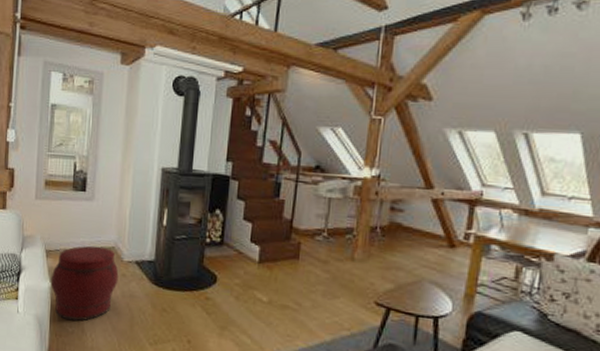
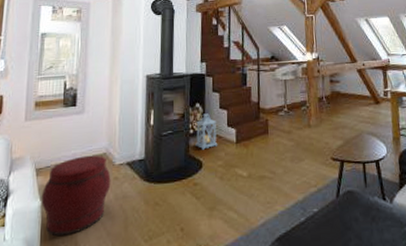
lantern: none [211,222,239,263] -> present [195,113,218,150]

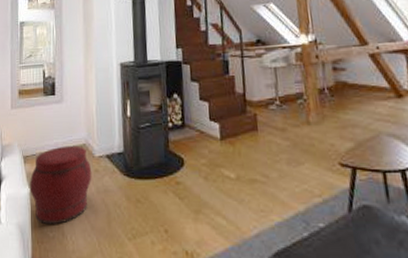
lantern: present [195,113,218,150] -> none [175,105,200,146]

